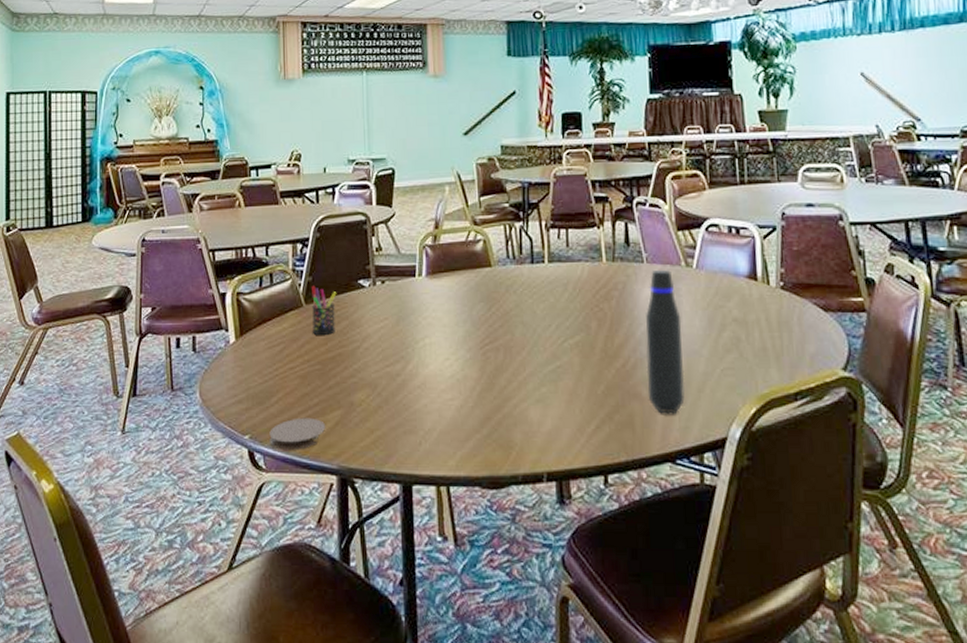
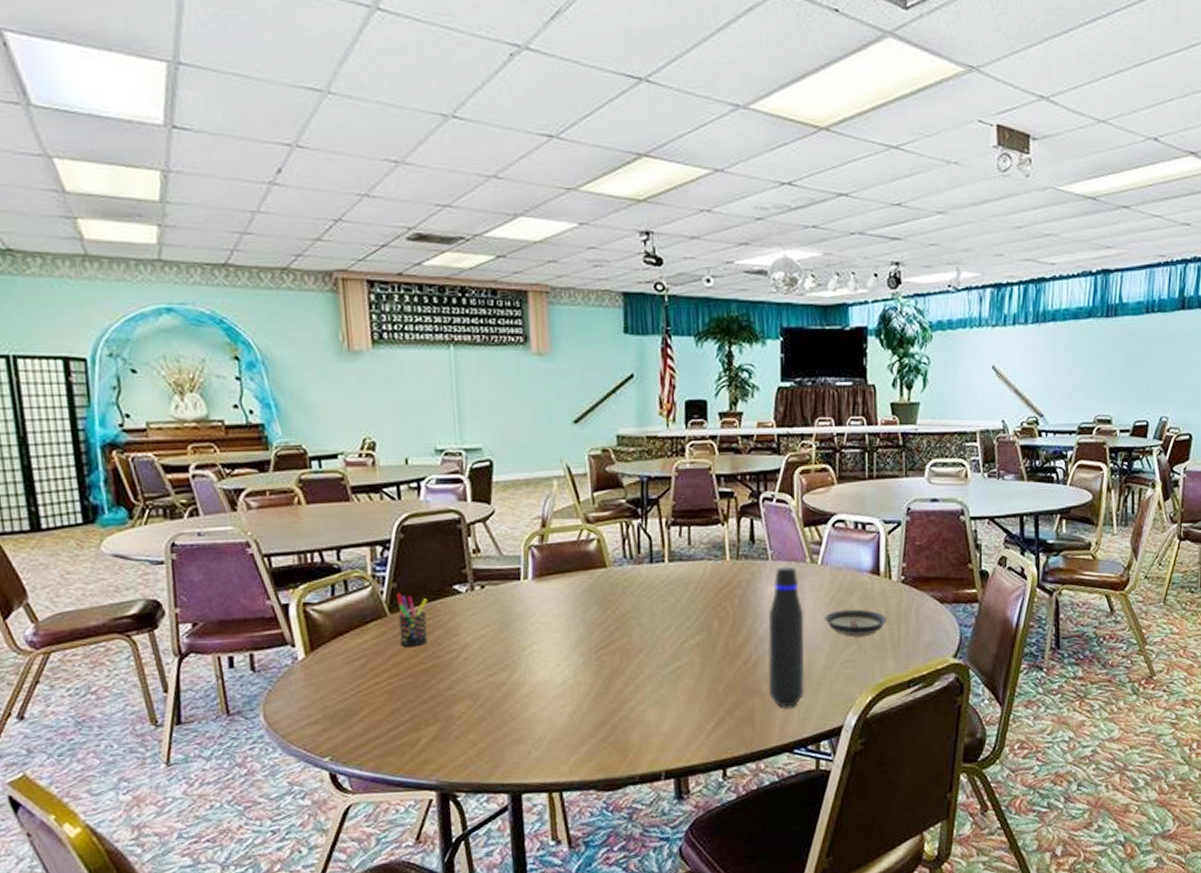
coaster: present [269,417,326,450] -> none [354,734,422,770]
saucer: none [702,314,768,344] -> present [824,609,887,637]

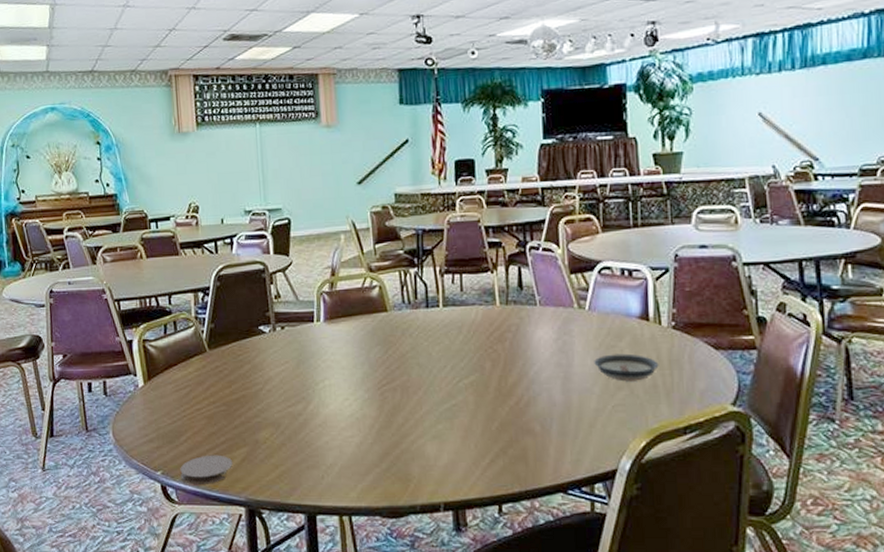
coaster: none [354,734,422,770] -> present [180,455,233,484]
pen holder: present [397,592,428,646] -> none [214,332,239,378]
water bottle: present [768,566,805,708] -> none [538,311,577,448]

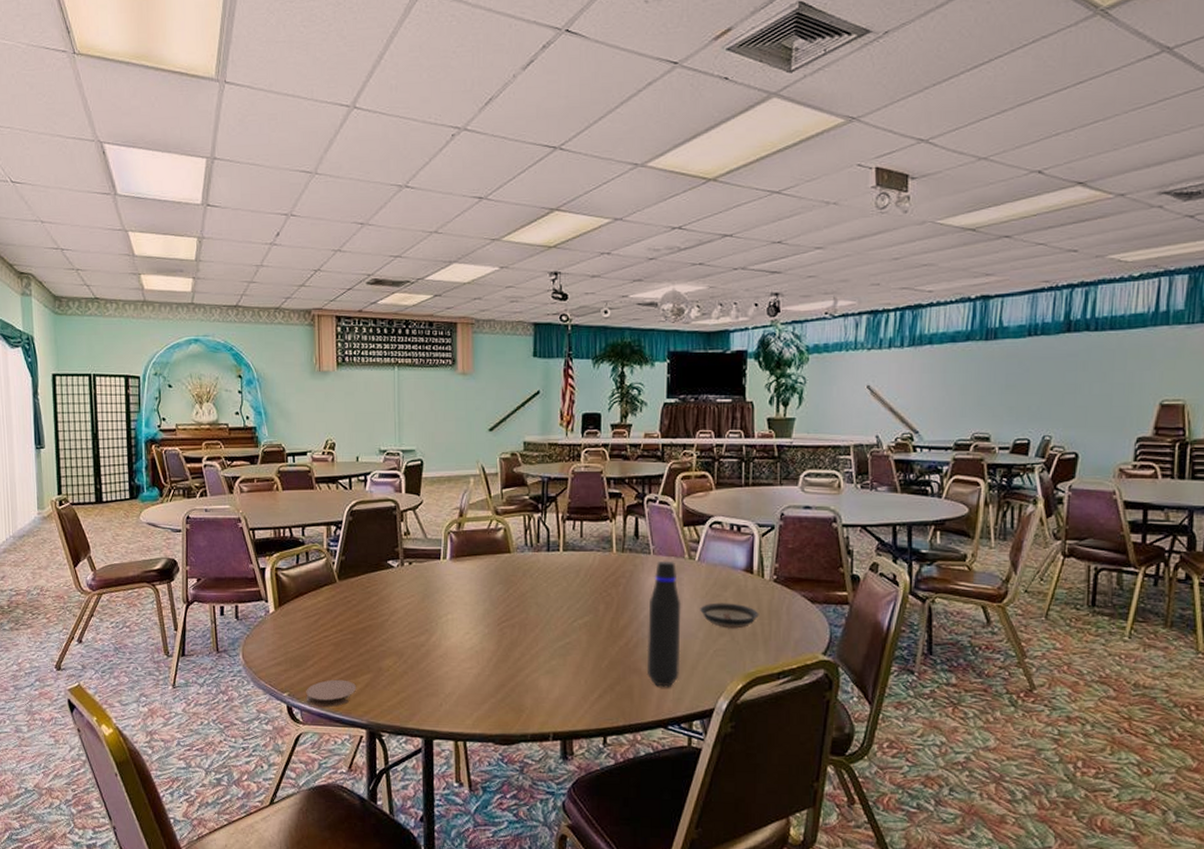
water bottle: none [538,311,577,448] -> present [646,560,681,687]

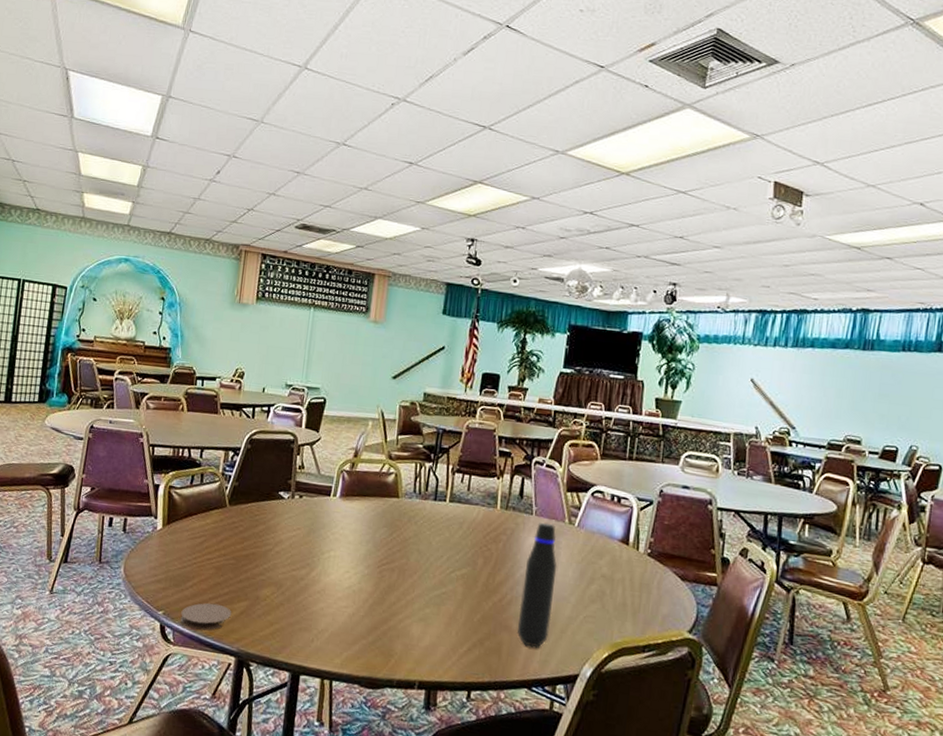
saucer: present [700,602,759,629] -> none [574,569,631,598]

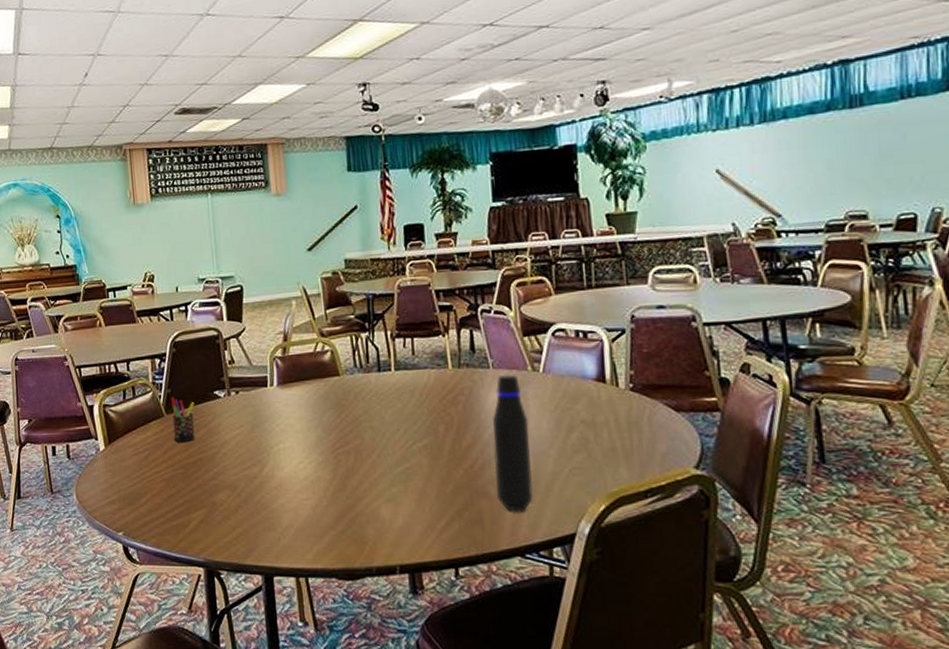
coaster: present [180,602,232,631] -> none [141,516,192,545]
pen holder: none [232,490,259,535] -> present [171,397,195,442]

